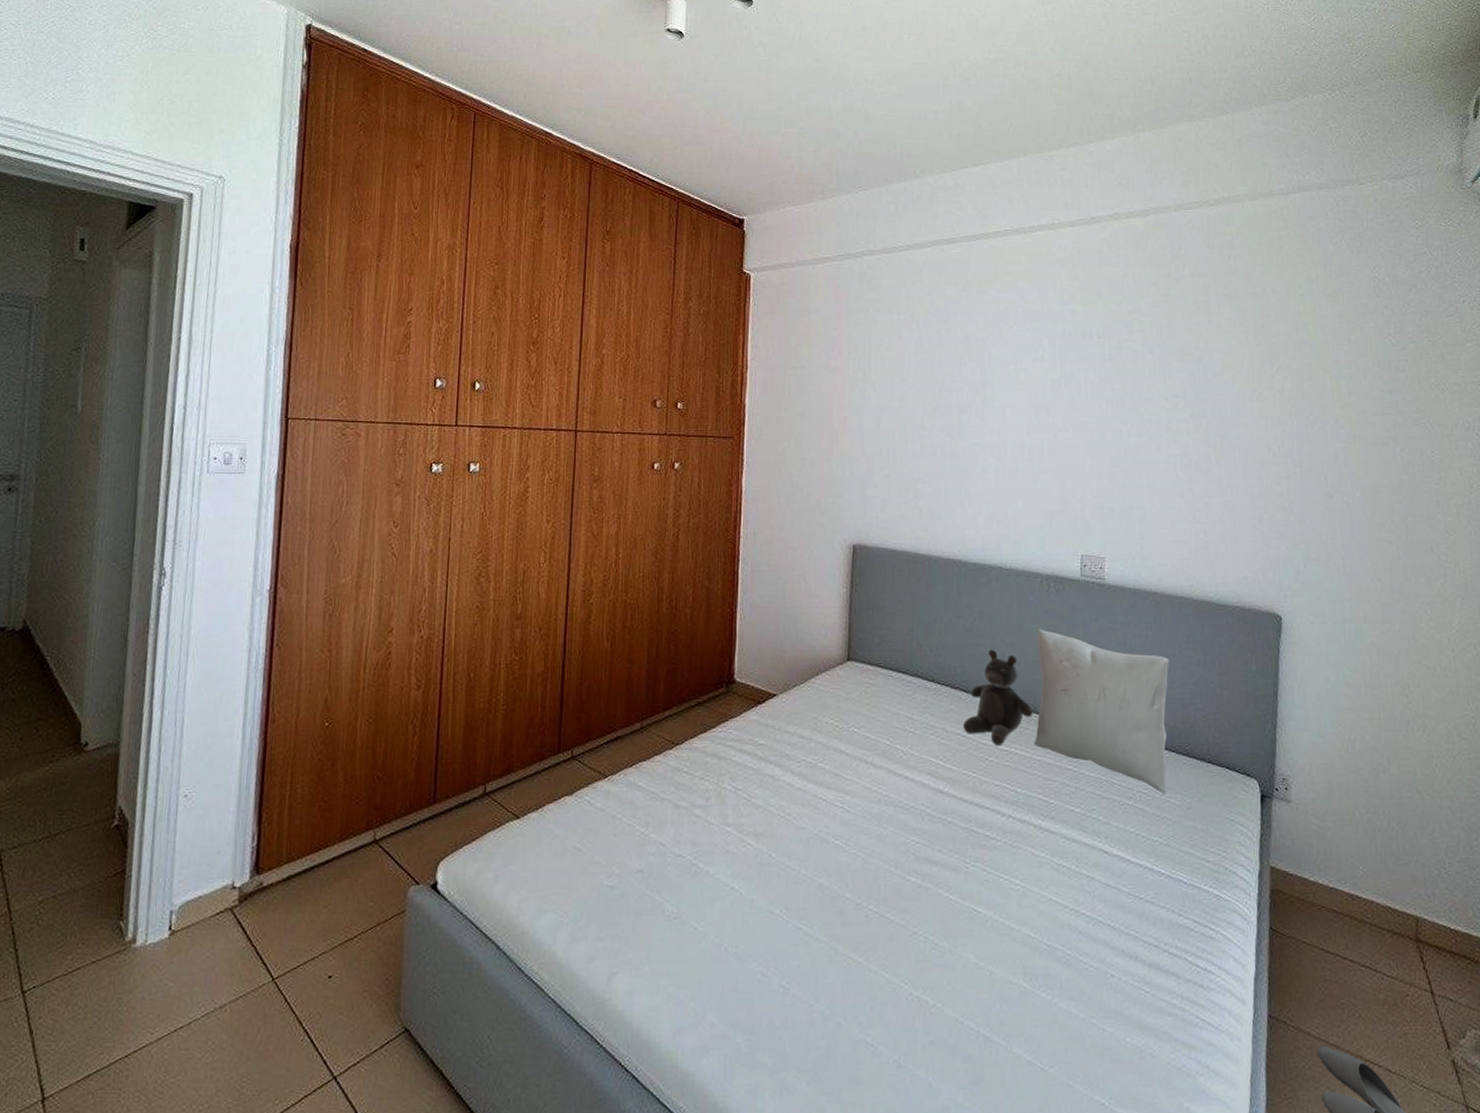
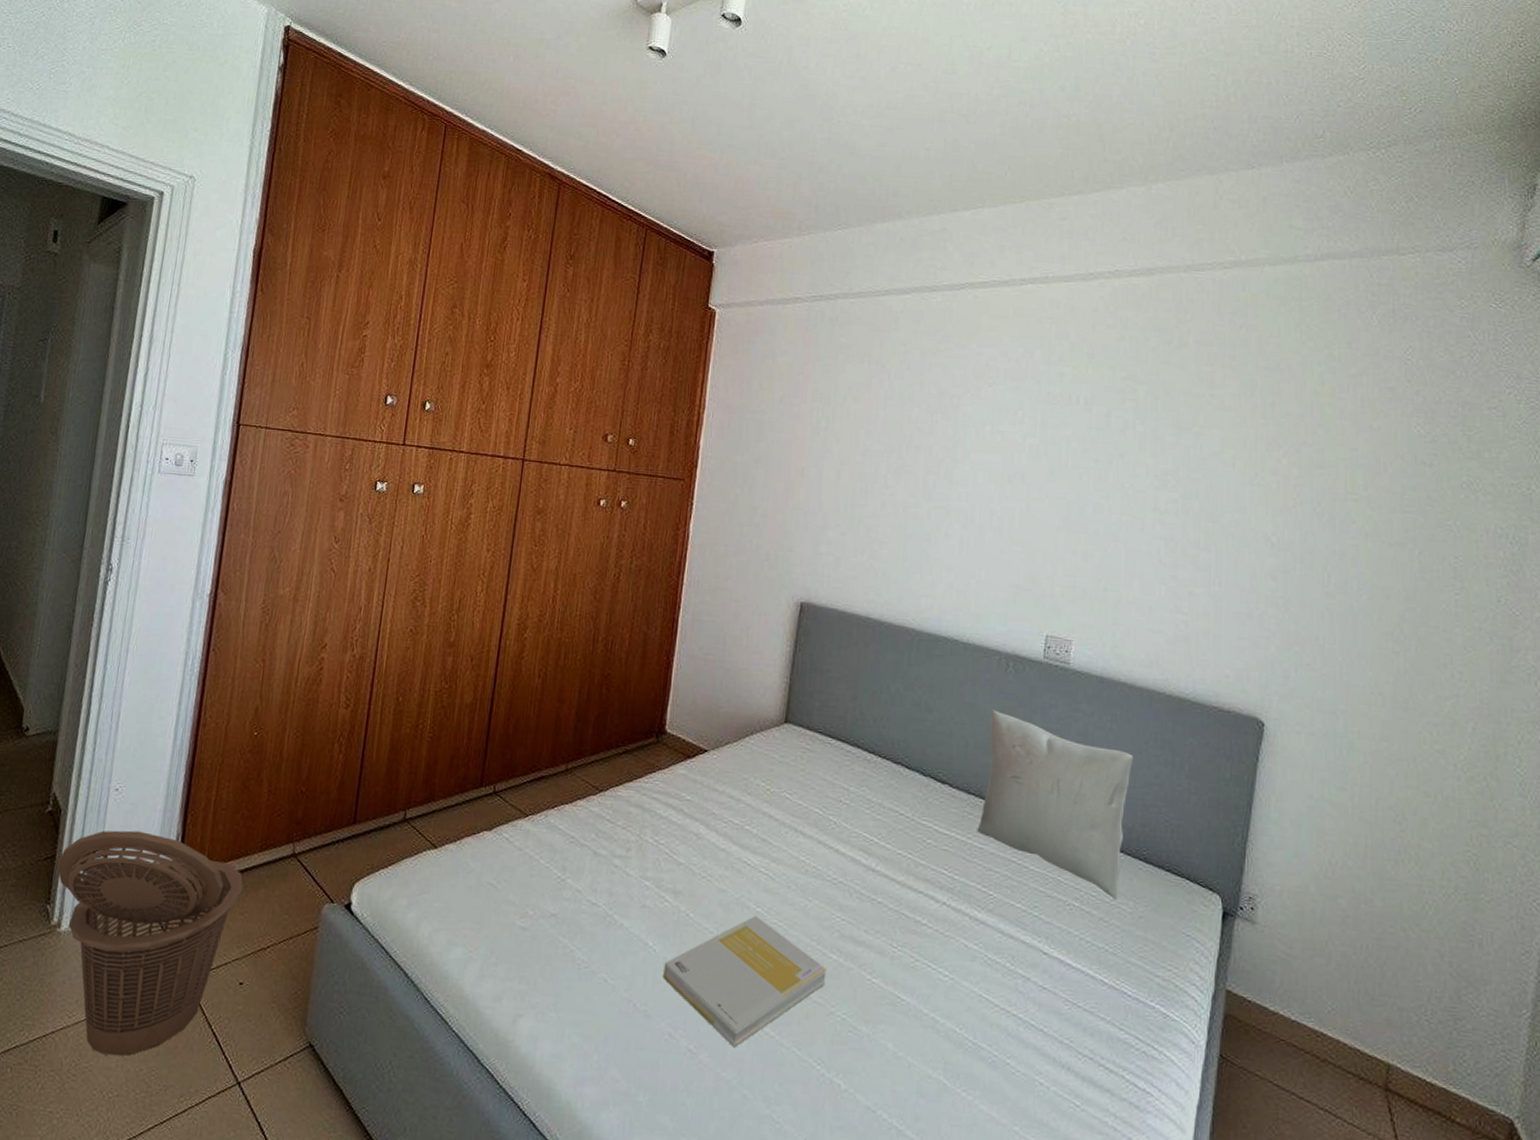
laundry basket: none [127,835,326,1067] -> present [56,830,244,1056]
book: none [751,849,906,978] -> present [663,916,827,1047]
teddy bear: present [963,649,1033,745] -> none [902,726,979,828]

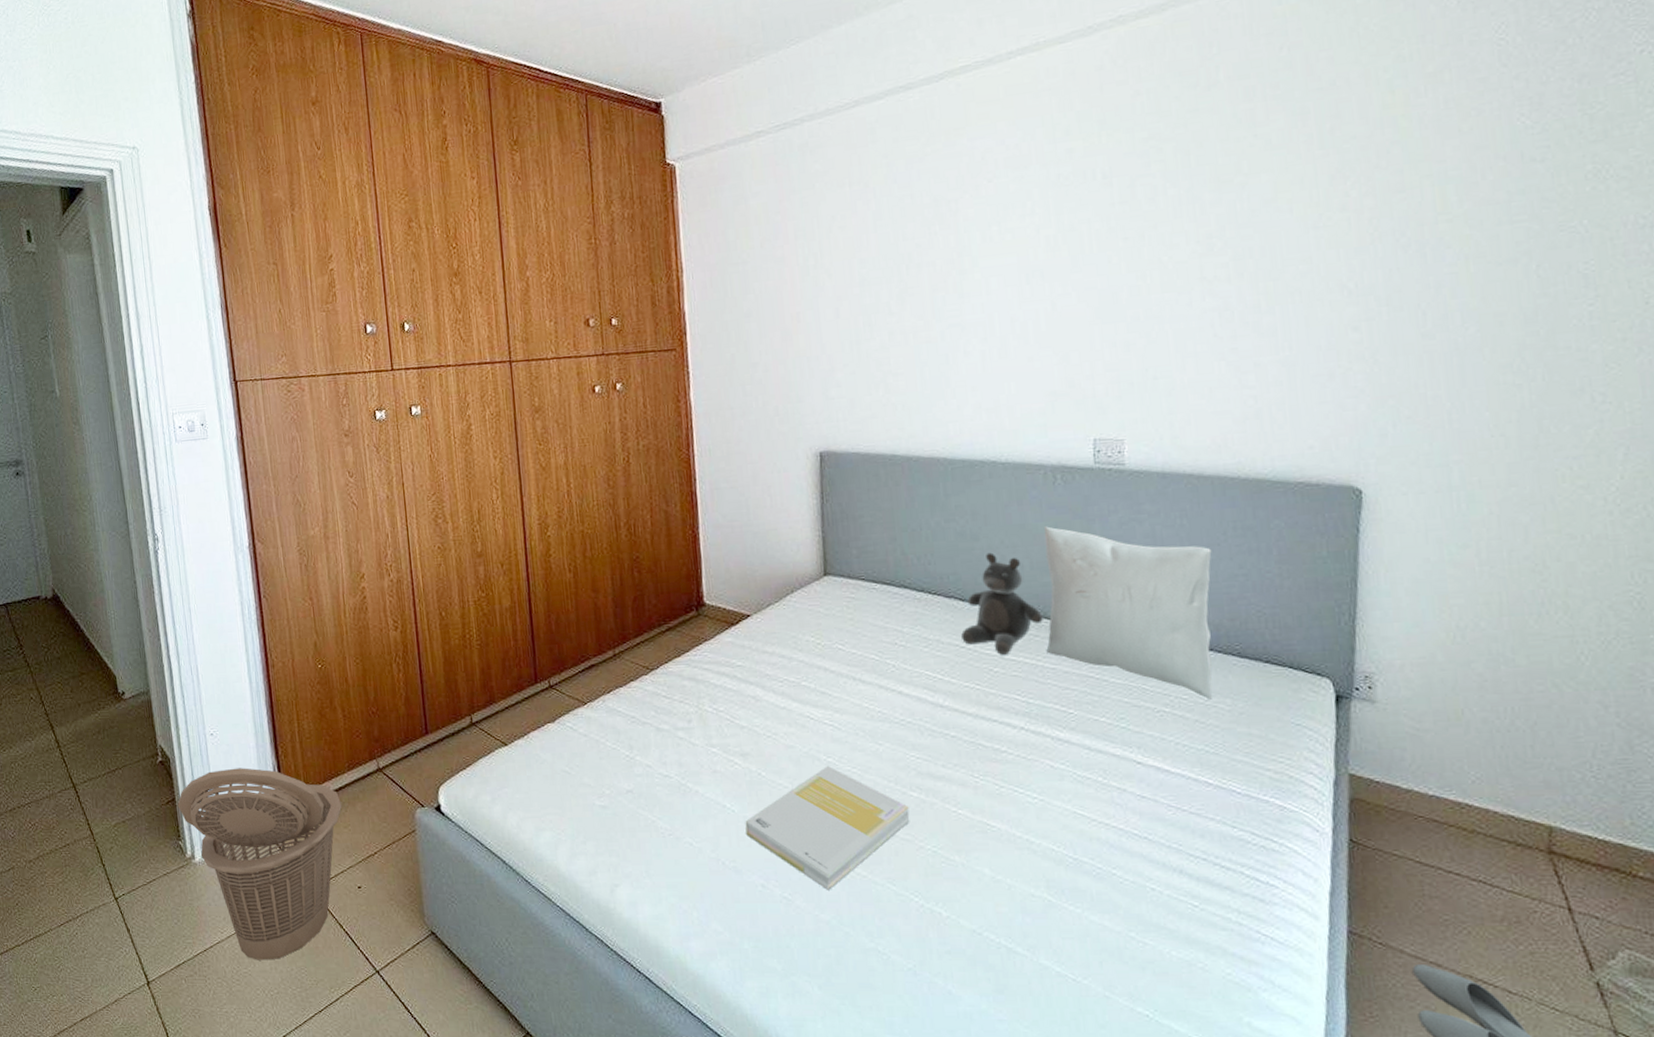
teddy bear: none [902,726,979,828] -> present [961,552,1043,655]

